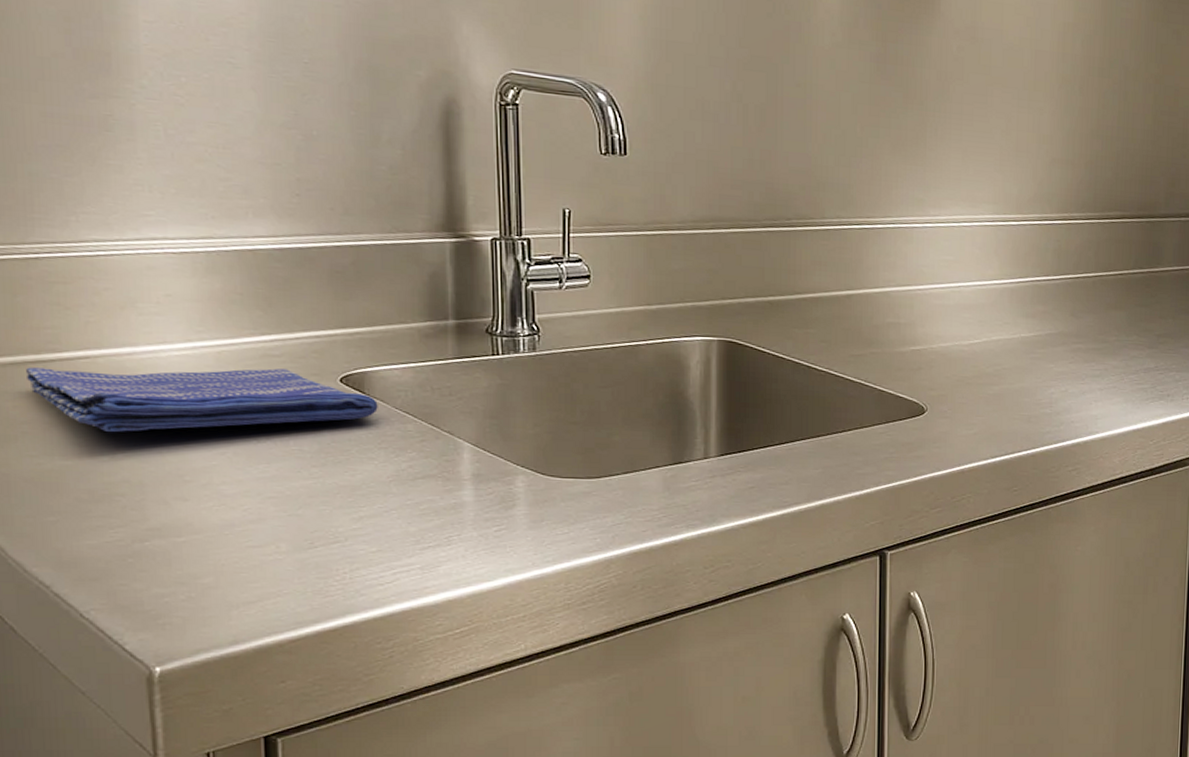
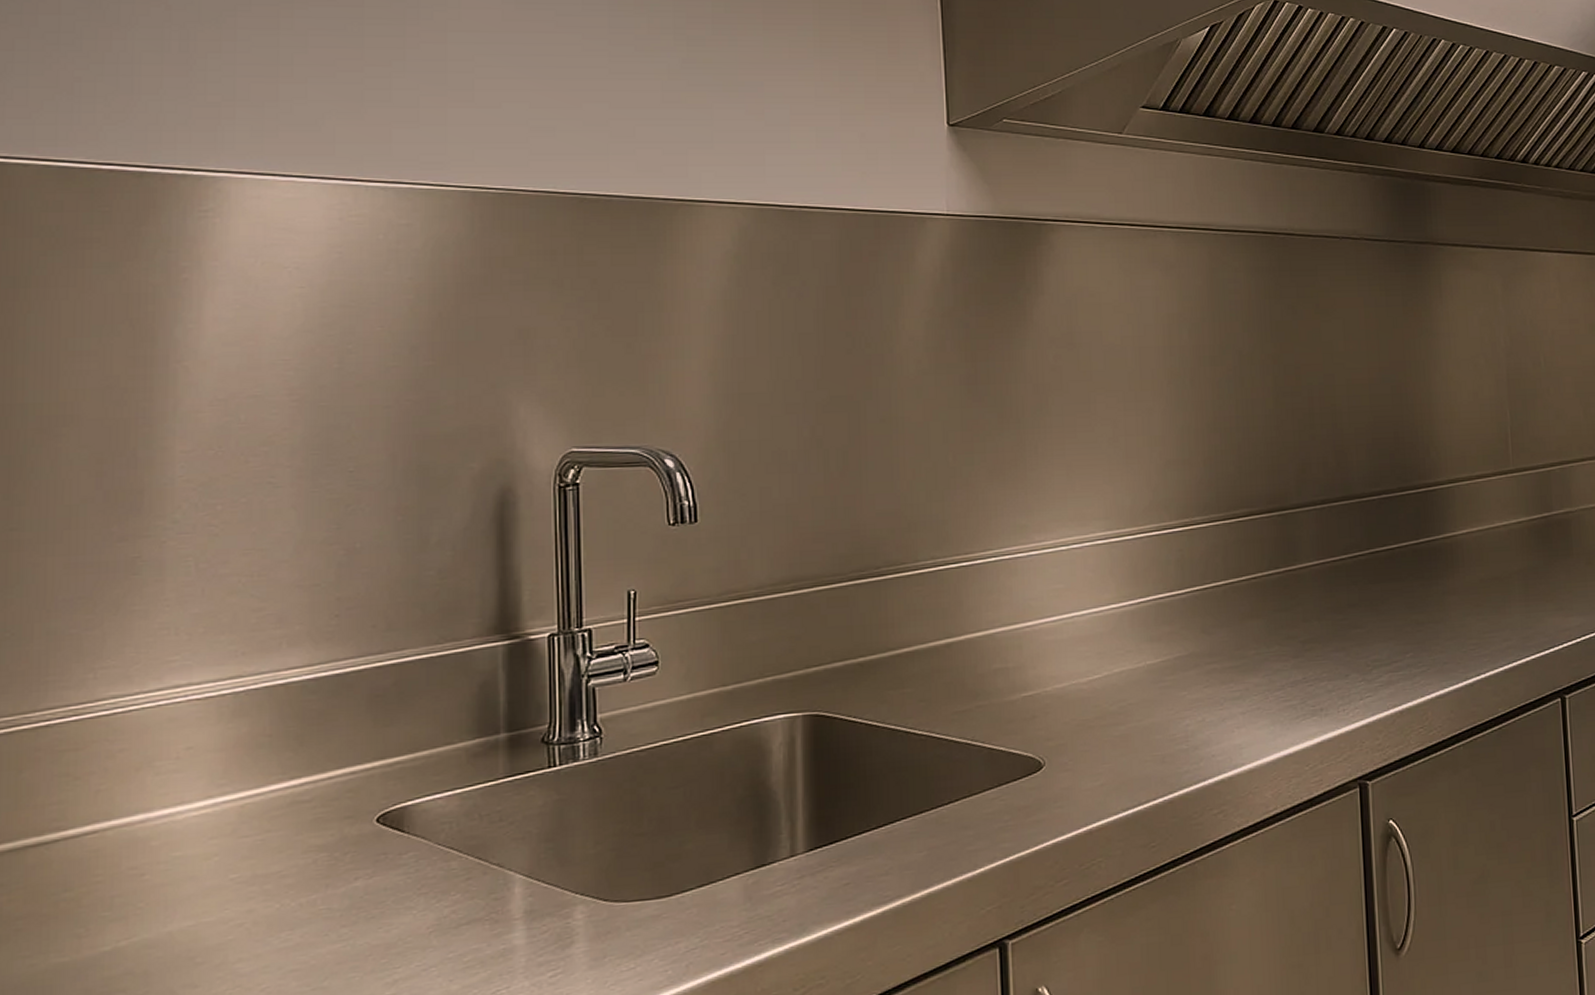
dish towel: present [26,367,378,432] -> none [26,815,418,916]

